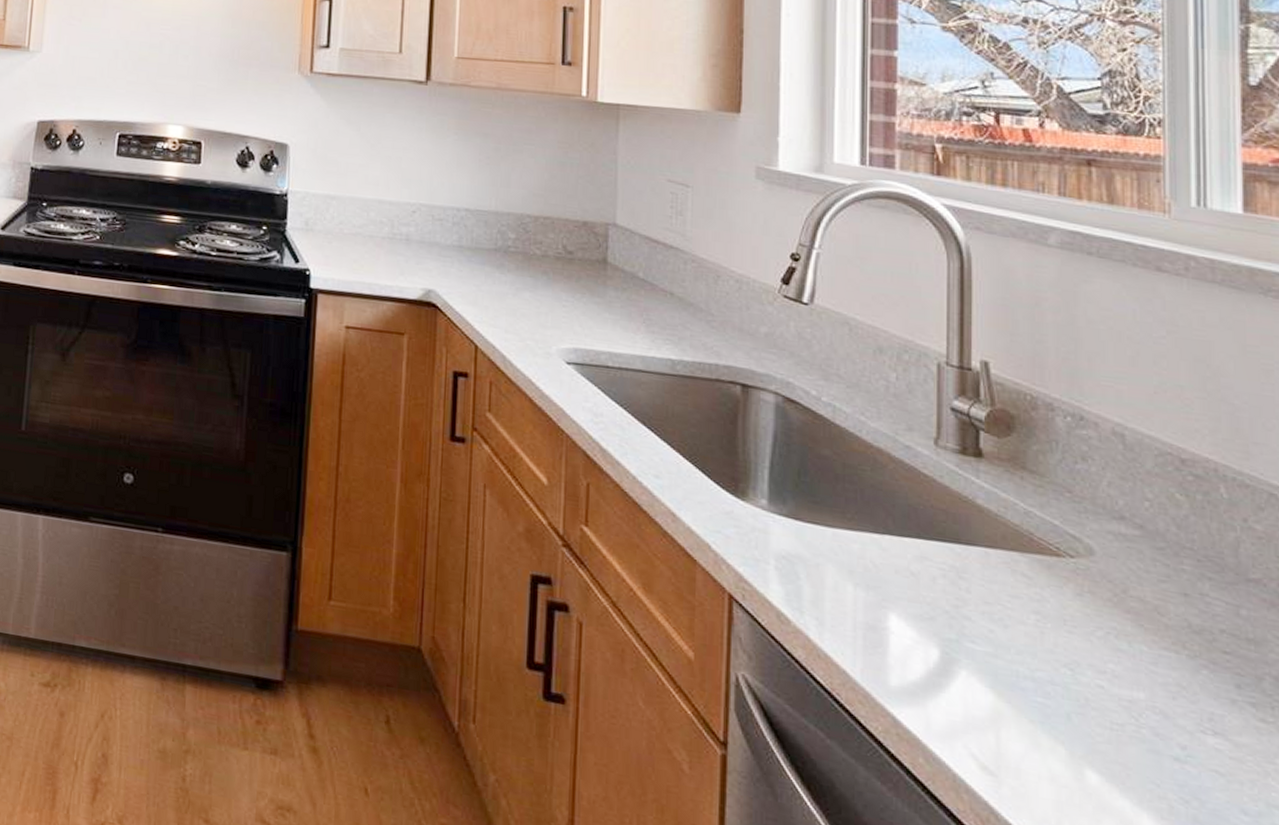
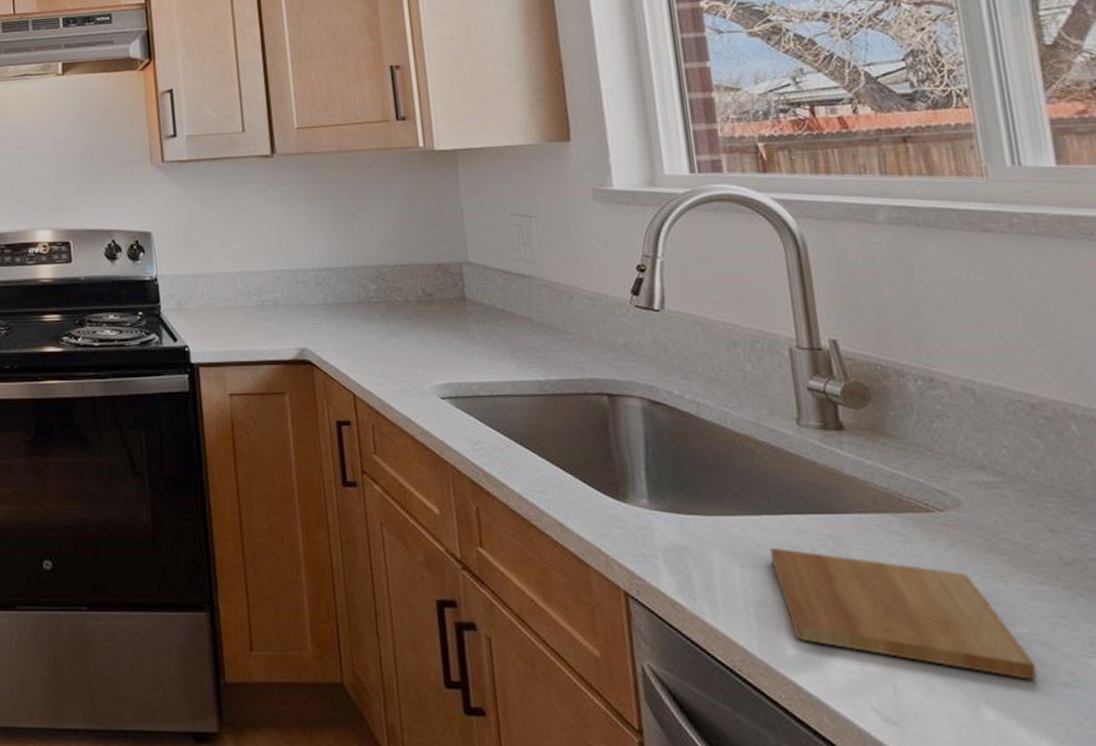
cutting board: none [887,571,1149,749] -> present [769,548,1038,680]

